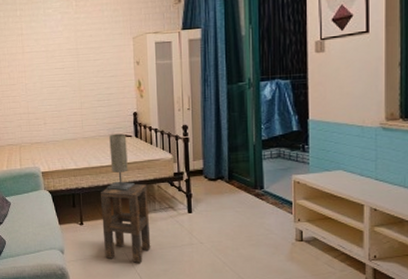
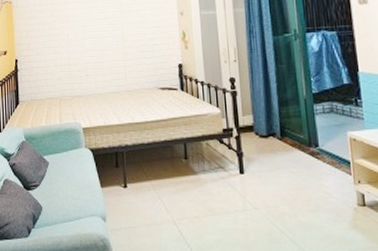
side table: present [101,184,151,263] -> none [146,142,201,232]
table lamp: present [107,133,135,192] -> none [152,86,182,150]

